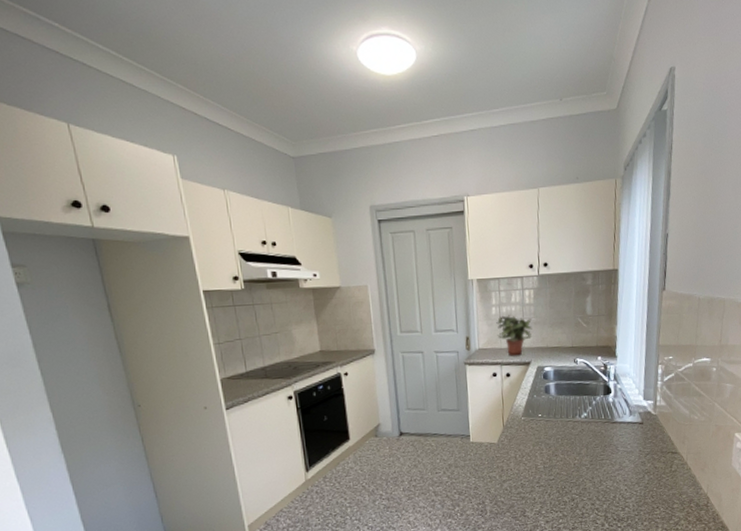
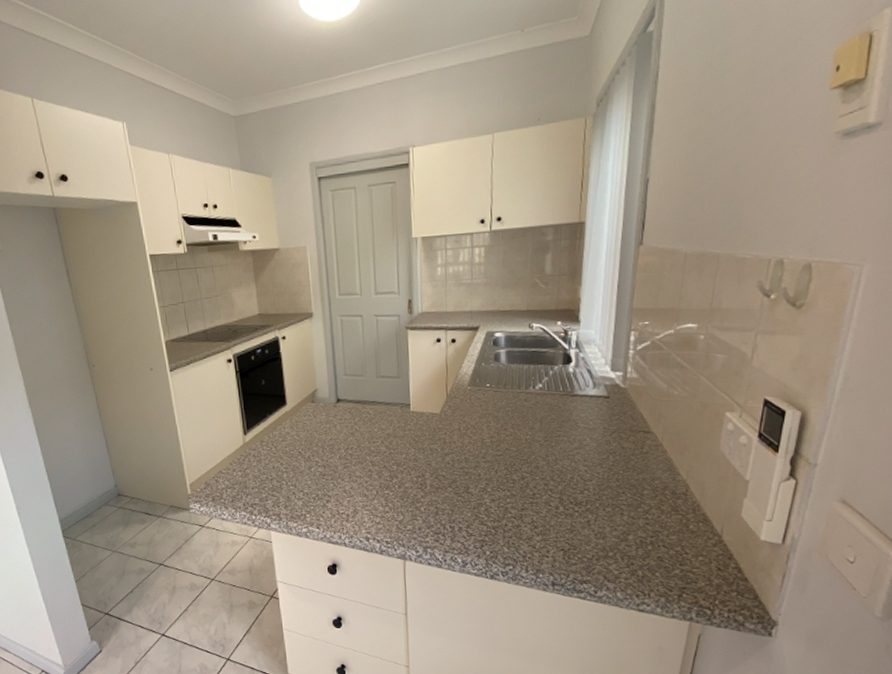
potted plant: present [496,315,532,357] -> none [442,275,482,322]

